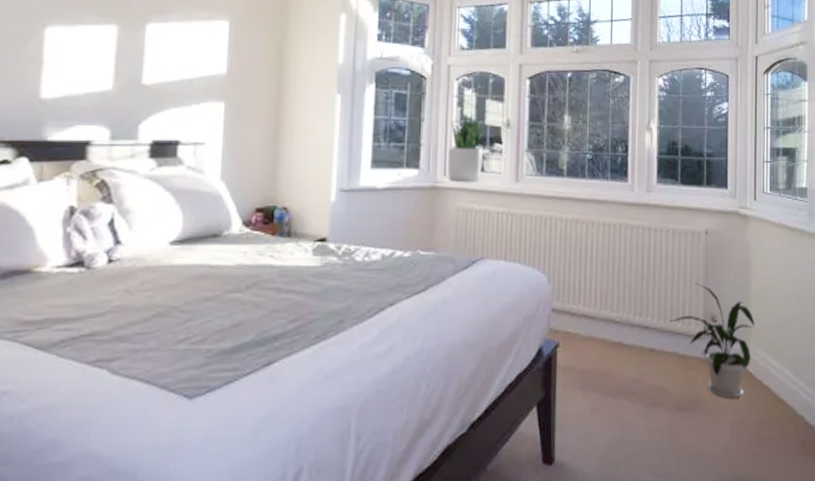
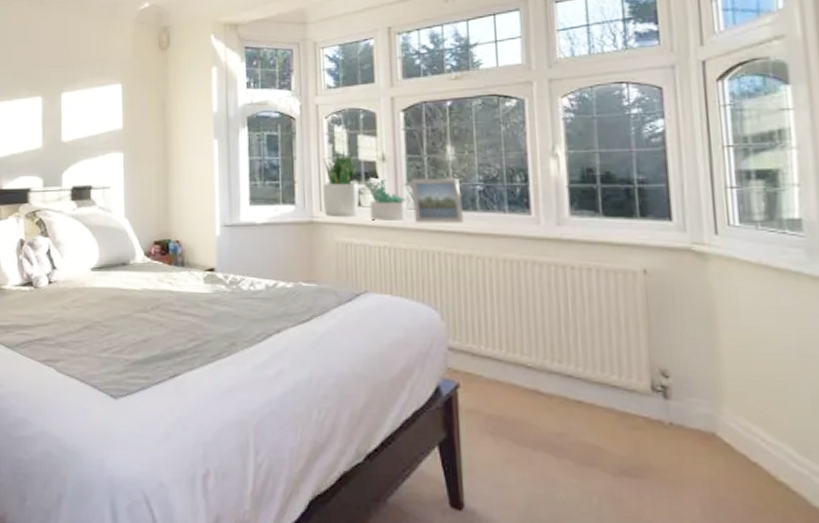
succulent plant: none [491,145,527,186] -> present [367,180,408,221]
picture frame: none [530,145,575,190] -> present [410,178,465,223]
house plant: present [669,282,755,400] -> none [600,329,730,473]

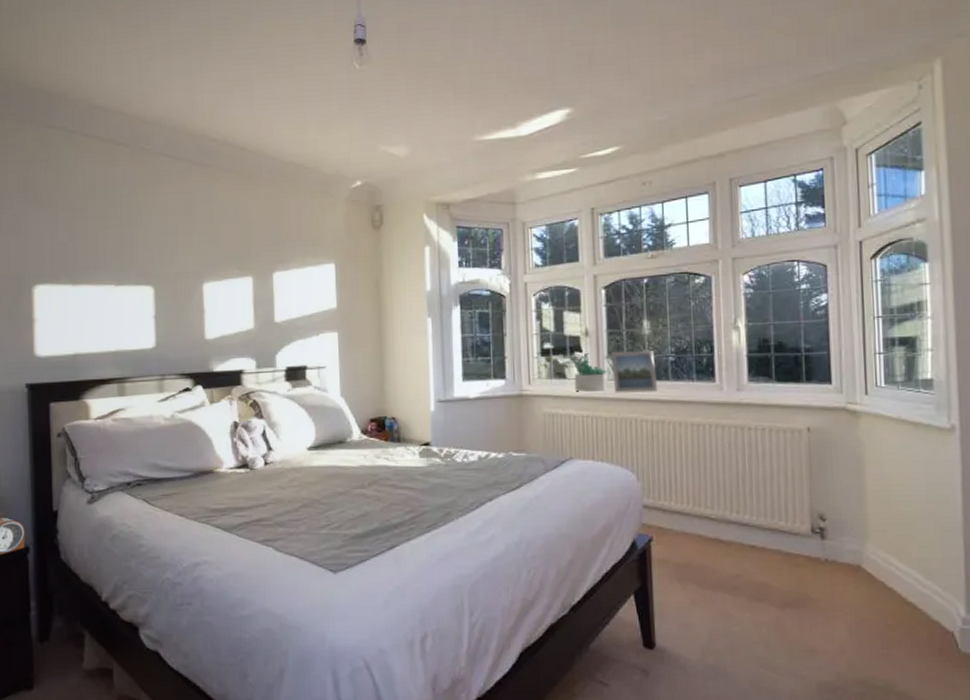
planter: present [322,150,359,218] -> none [531,326,564,391]

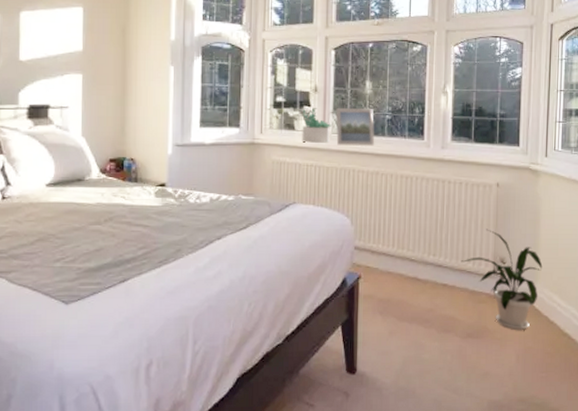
house plant: none [770,481,873,599] -> present [461,229,543,331]

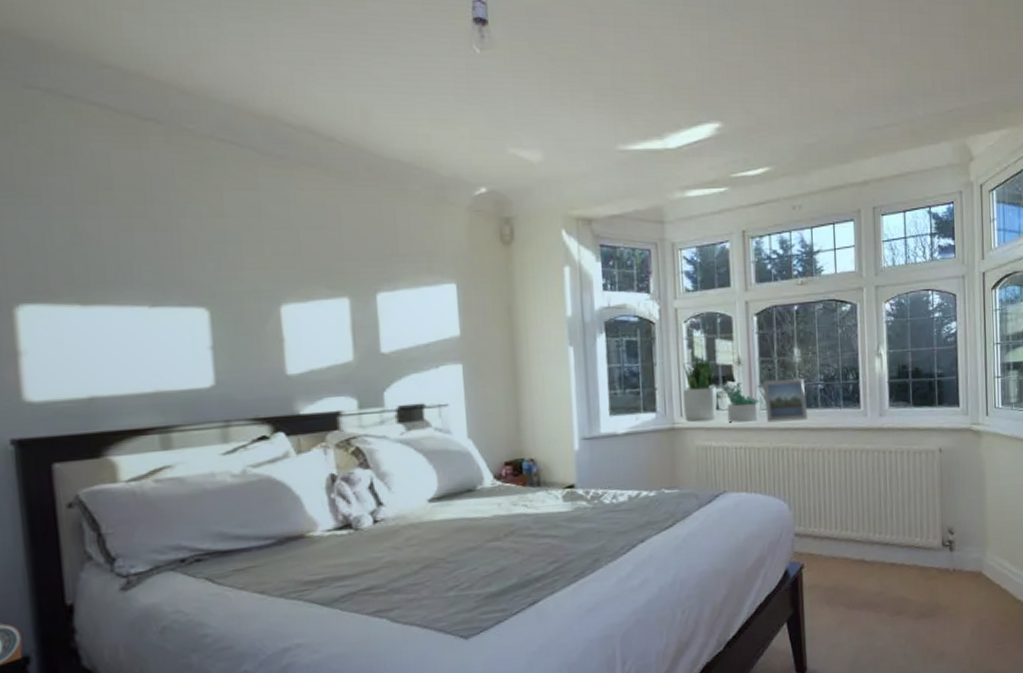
planter: none [263,81,294,140] -> present [682,355,717,423]
house plant: present [461,229,543,331] -> none [908,498,991,604]

